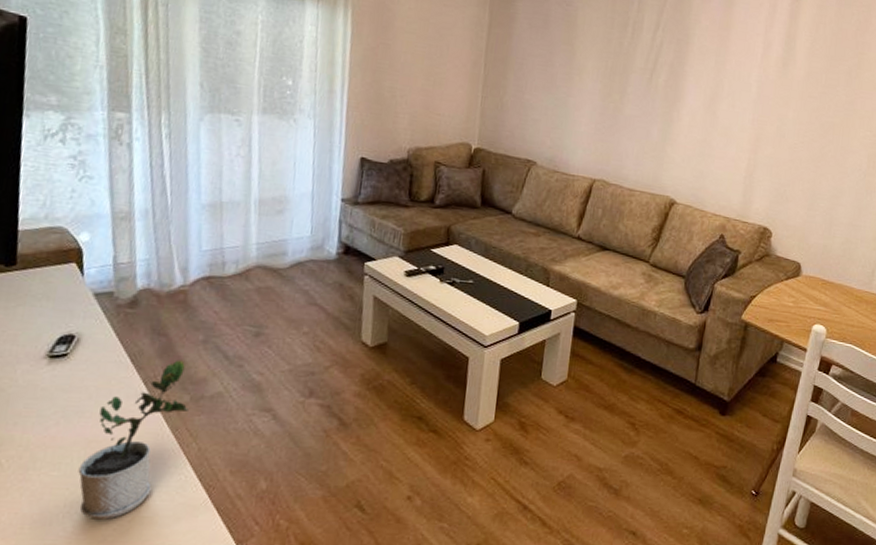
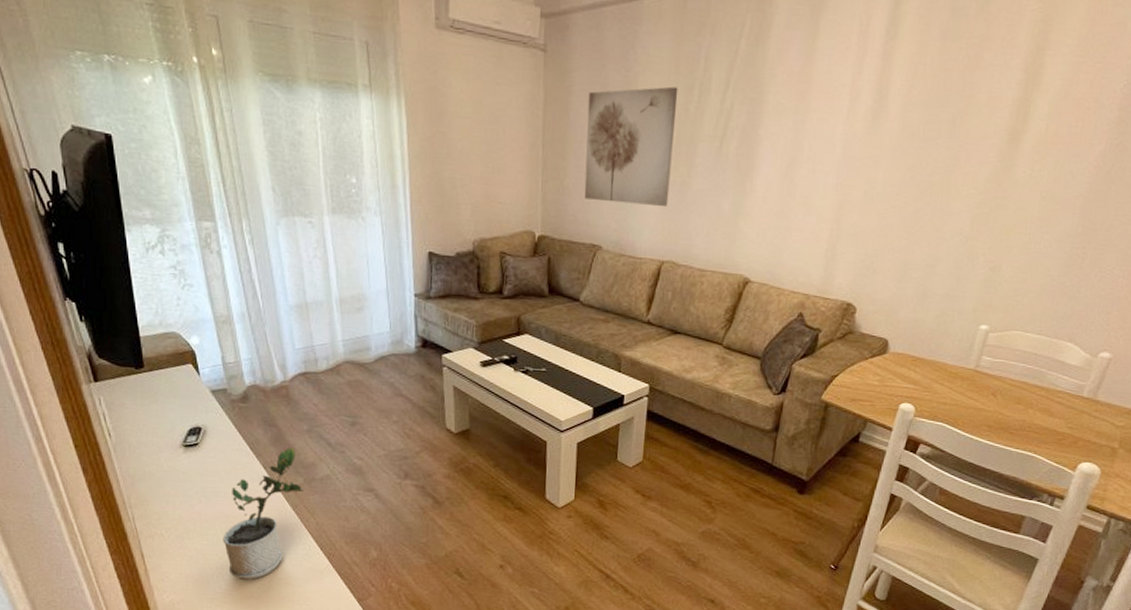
wall art: none [521,20,614,129] -> present [584,86,679,207]

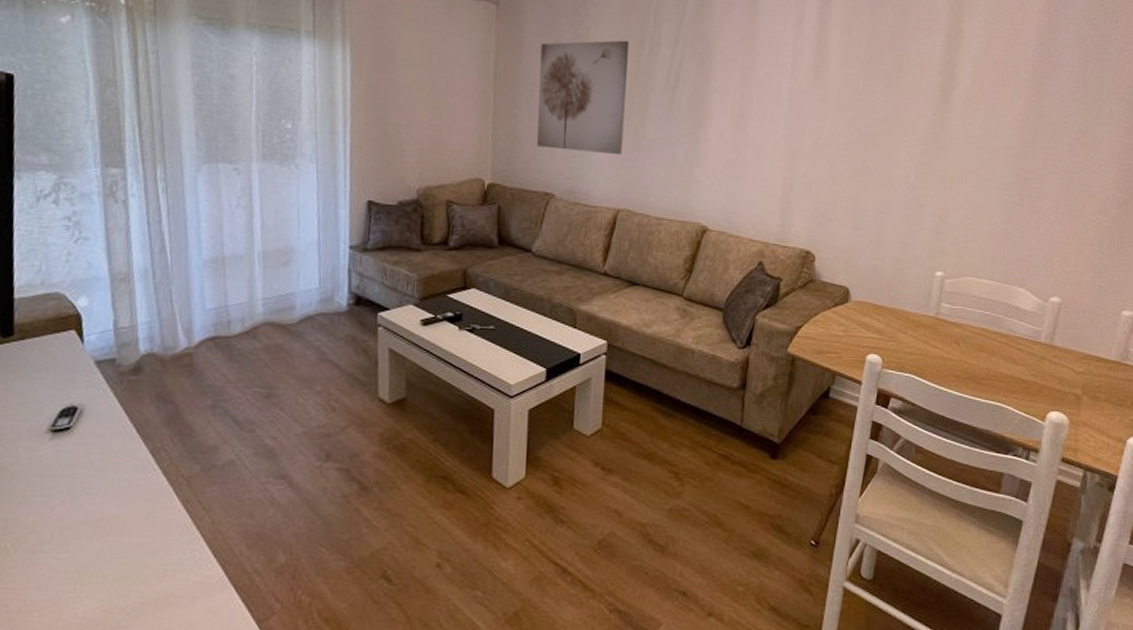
potted plant: present [223,447,303,580] -> none [87,428,199,603]

